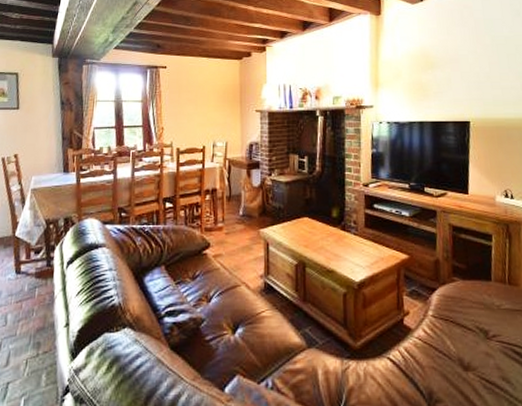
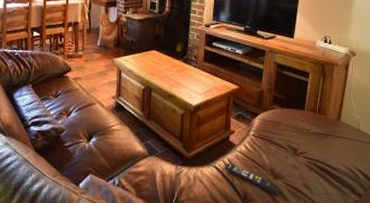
remote control: none [400,352,473,393] -> present [224,162,281,195]

